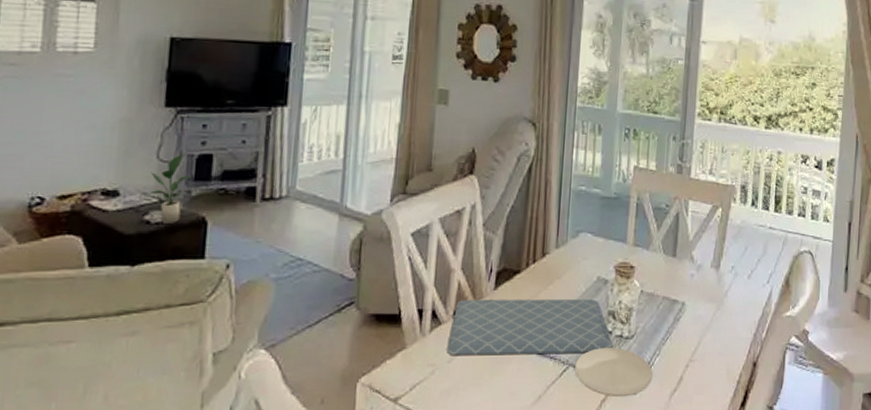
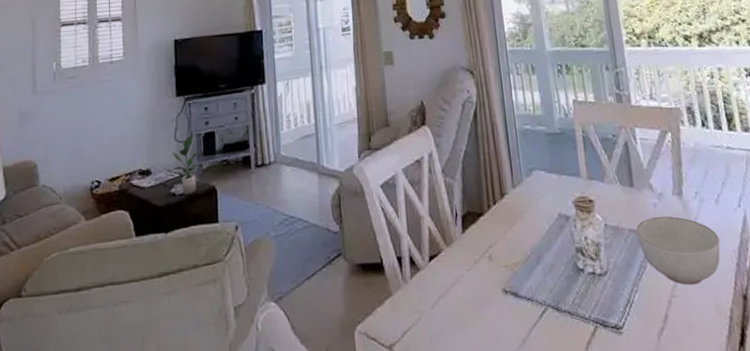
placemat: present [447,298,613,356] -> none [428,236,588,301]
plate: present [575,348,653,397] -> none [553,286,636,339]
bowl: none [670,287,745,351] -> present [636,216,721,285]

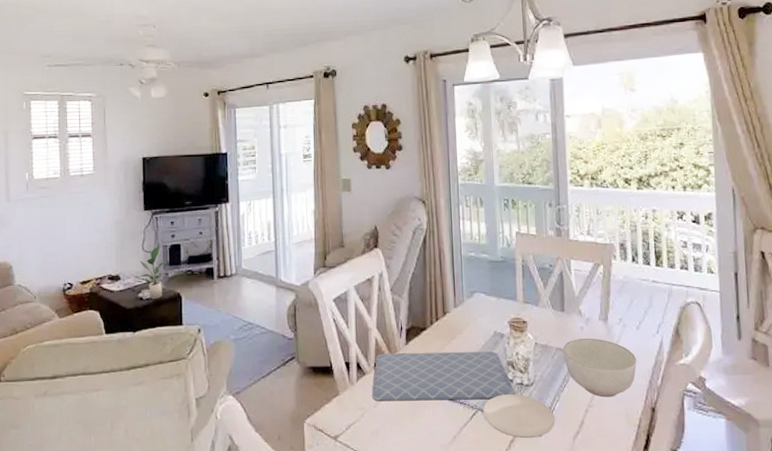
placemat: none [428,236,588,301] -> present [372,351,515,402]
plate: none [553,286,636,339] -> present [483,394,555,439]

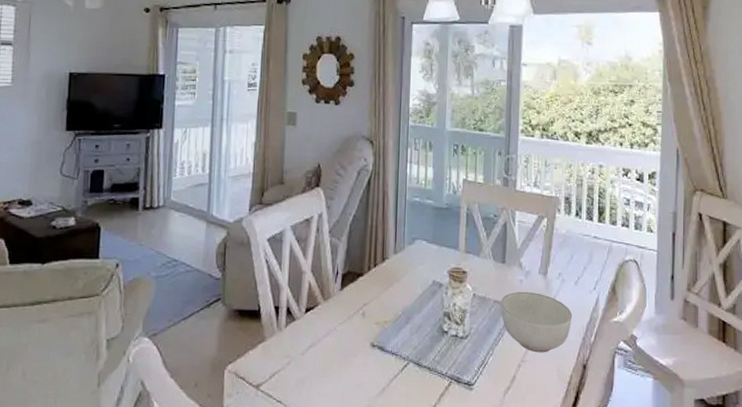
potted plant: present [139,245,167,300] -> none [56,170,87,230]
placemat: present [372,351,515,402] -> none [300,299,449,351]
plate: present [483,394,555,439] -> none [415,346,487,393]

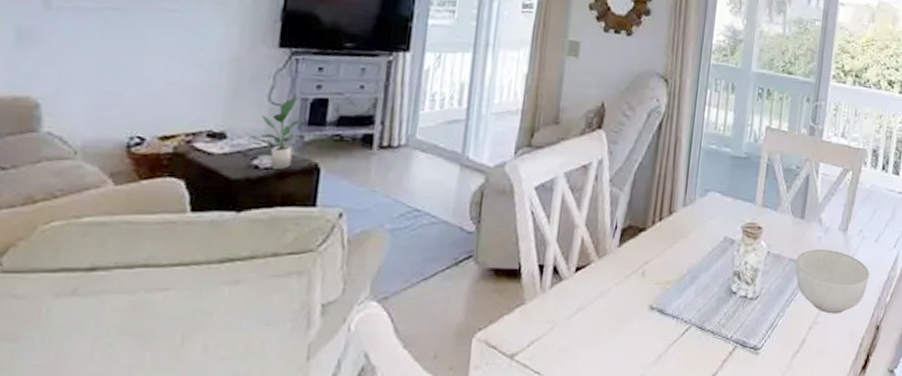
potted plant: none [56,170,87,230] -> present [260,97,305,170]

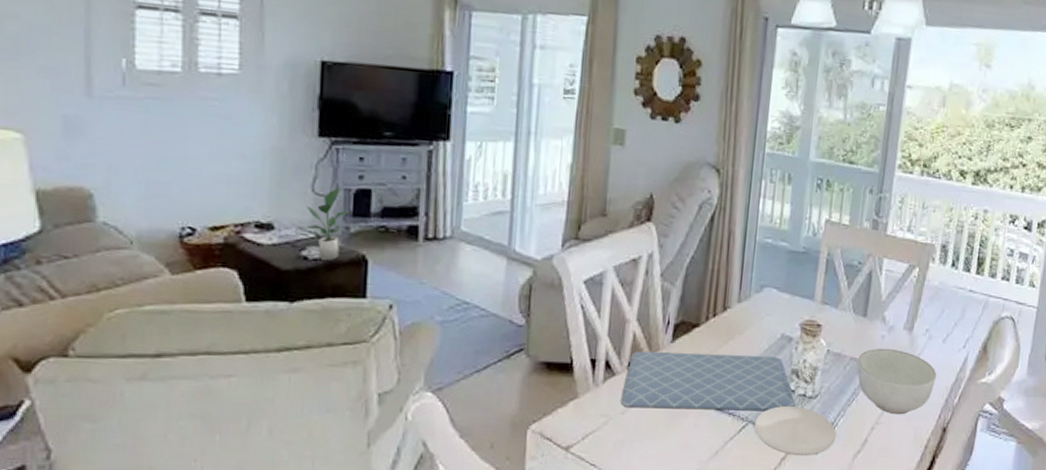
placemat: none [567,256,737,314] -> present [621,352,796,411]
plate: none [697,308,776,358] -> present [754,406,837,456]

